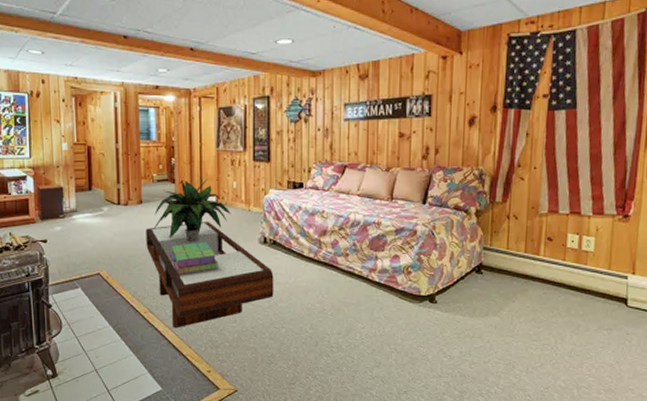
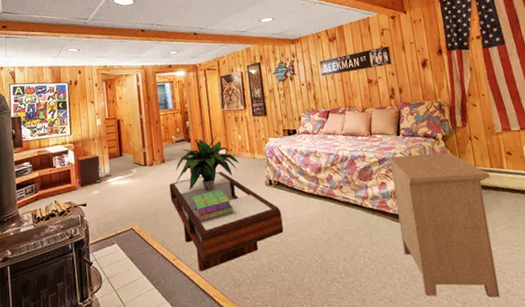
nightstand: none [406,227,521,391] -> present [389,152,500,298]

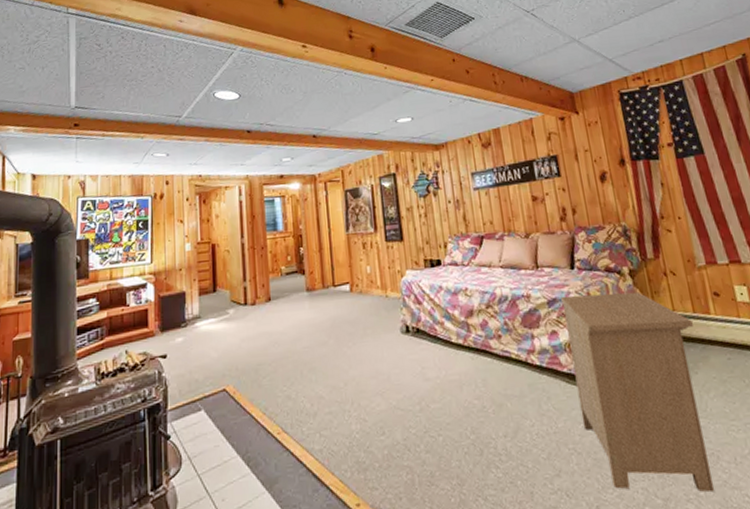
coffee table: present [169,172,284,272] -> none [275,314,424,451]
potted plant: present [175,136,239,192] -> none [284,267,367,341]
stack of books: present [191,189,234,222] -> none [303,337,359,381]

